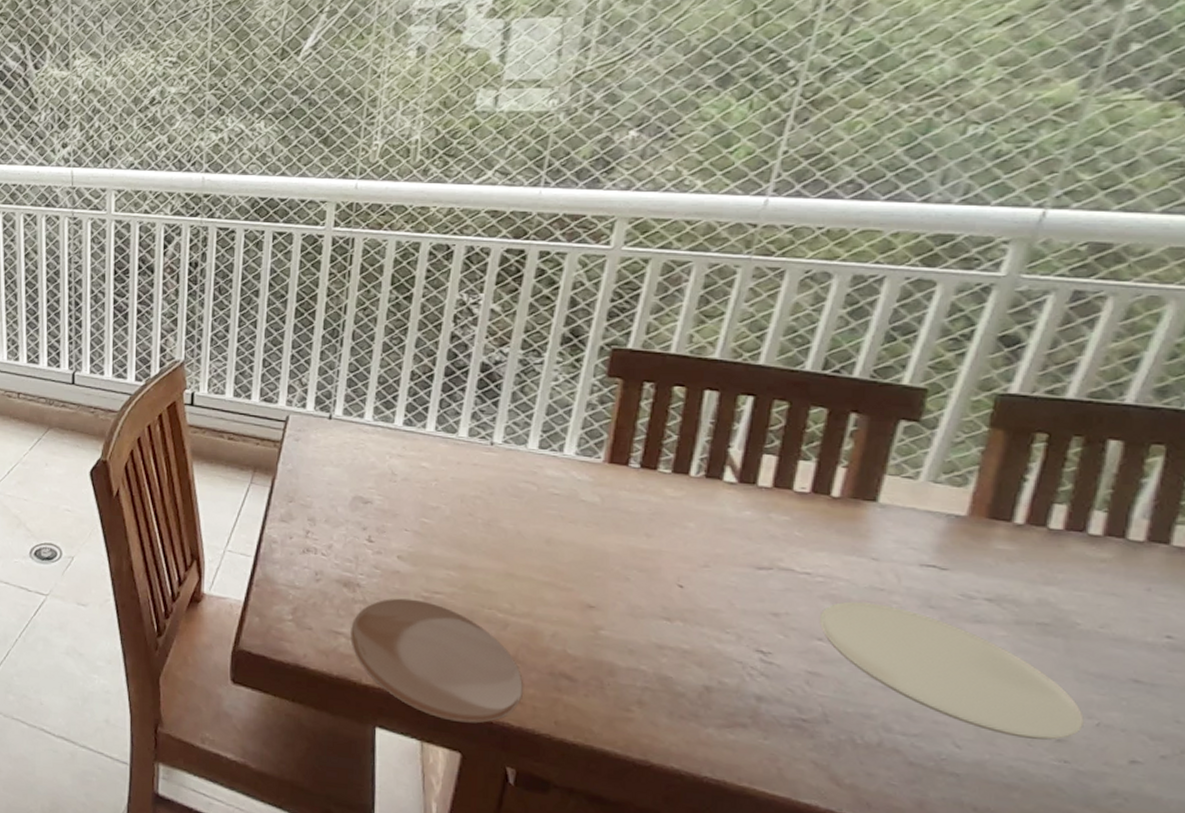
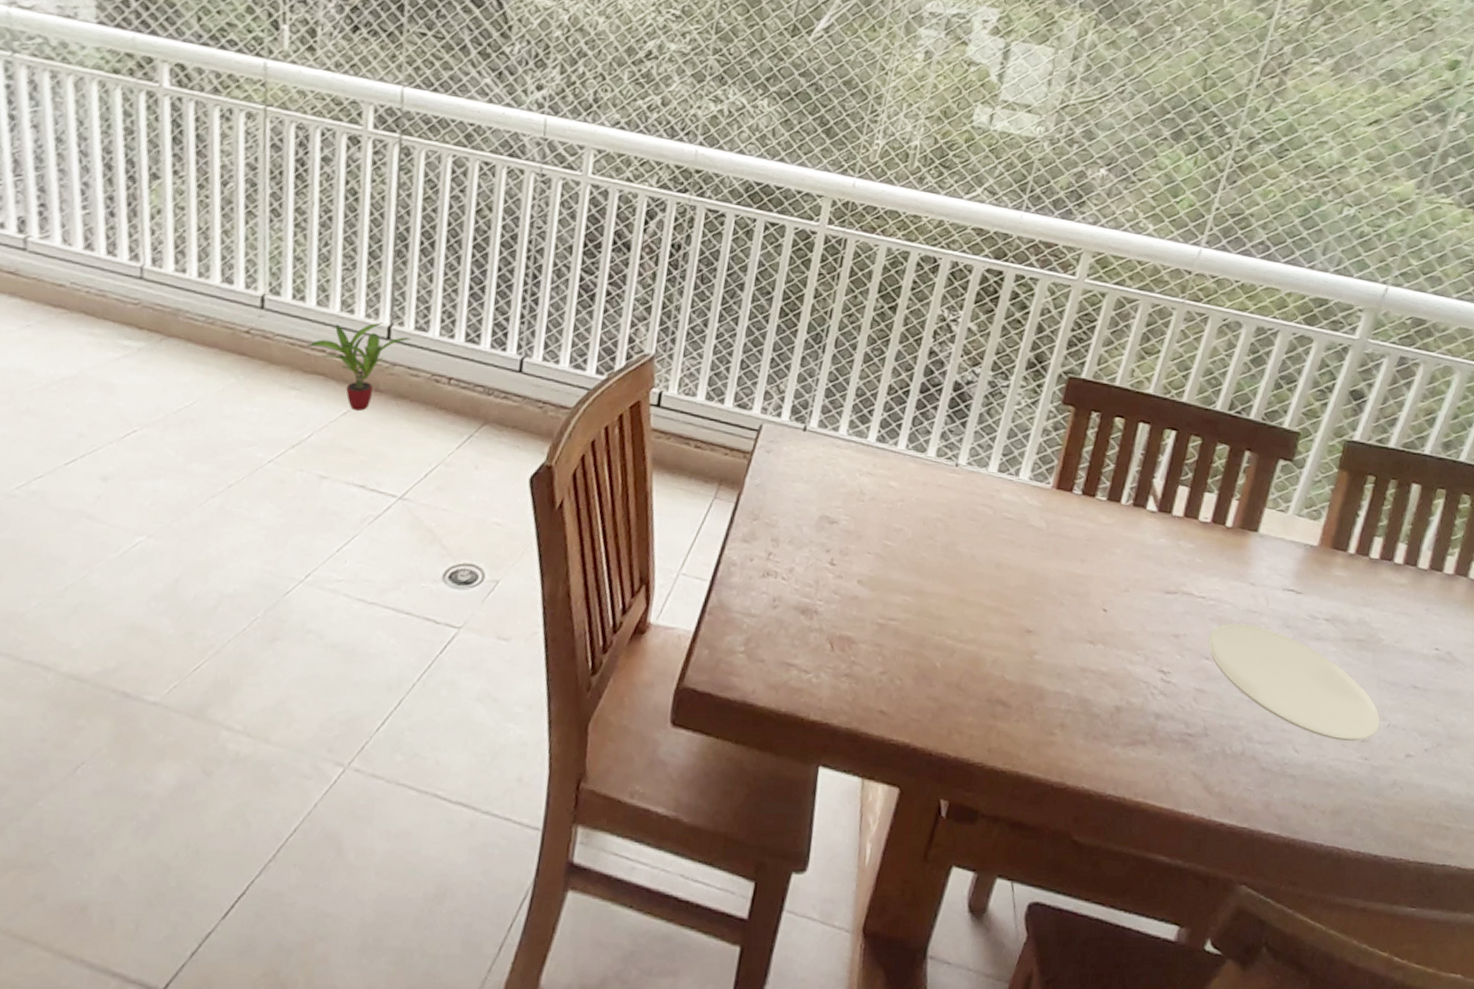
plate: present [350,598,523,724] -> none [802,625,963,757]

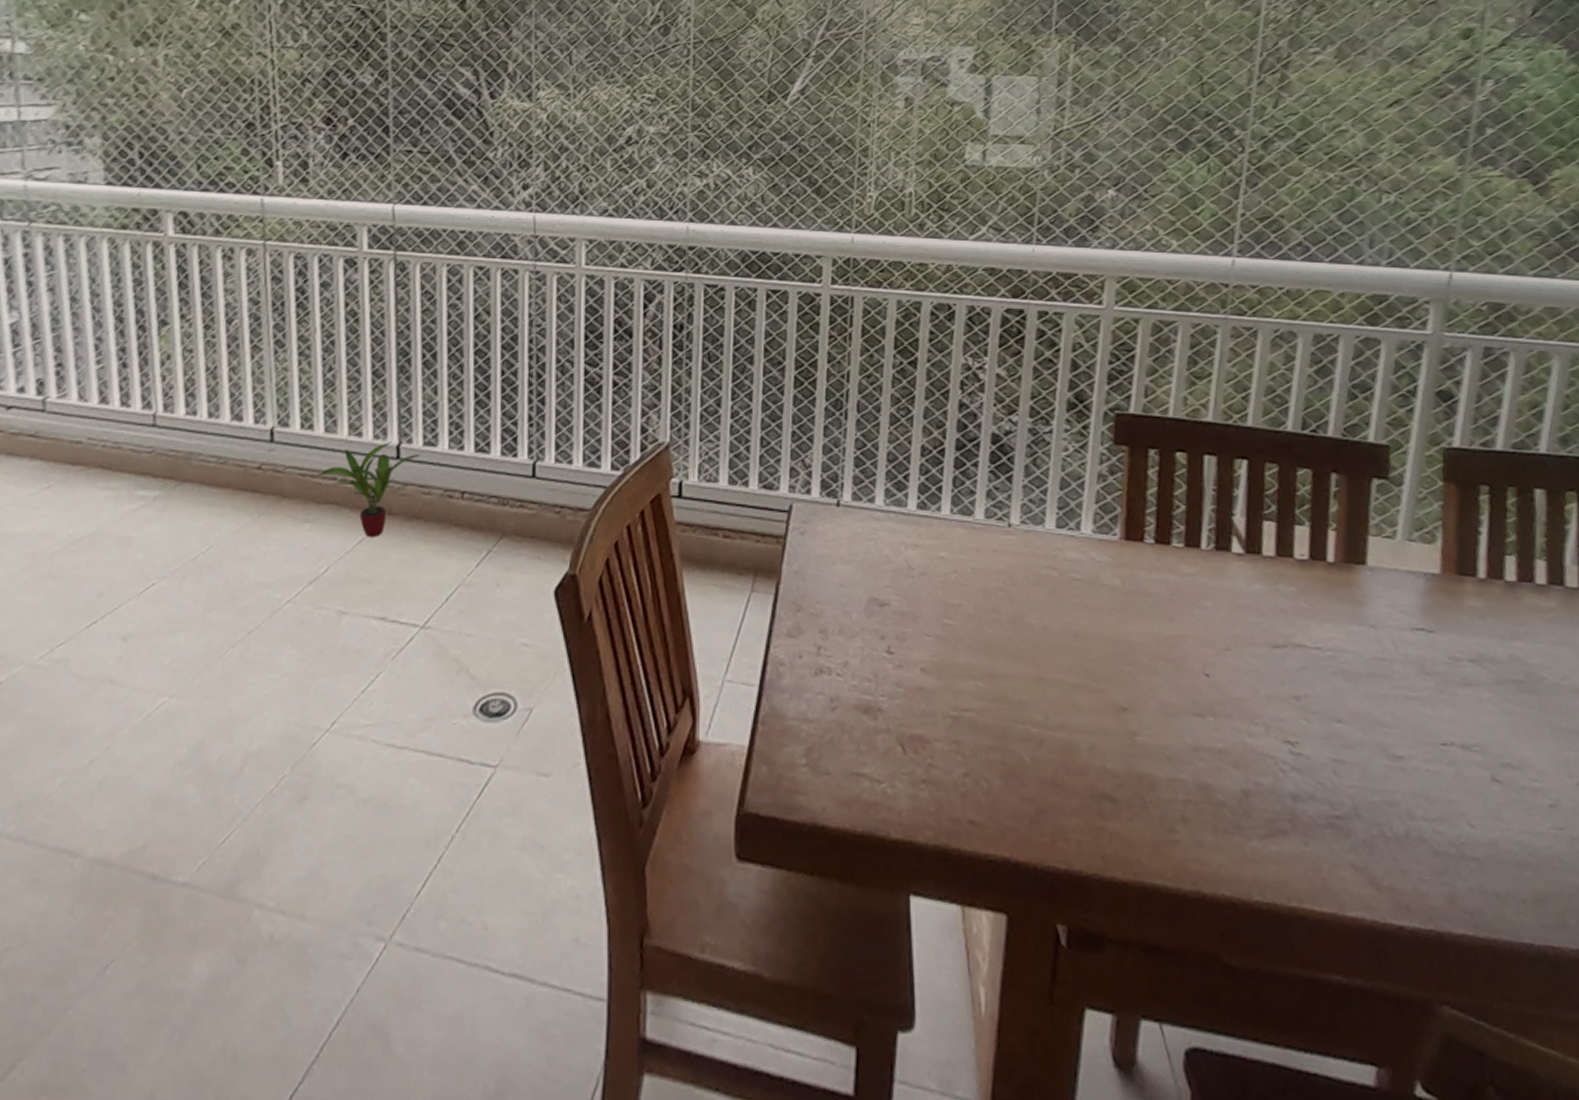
plate: present [1208,623,1380,741] -> none [1336,675,1568,808]

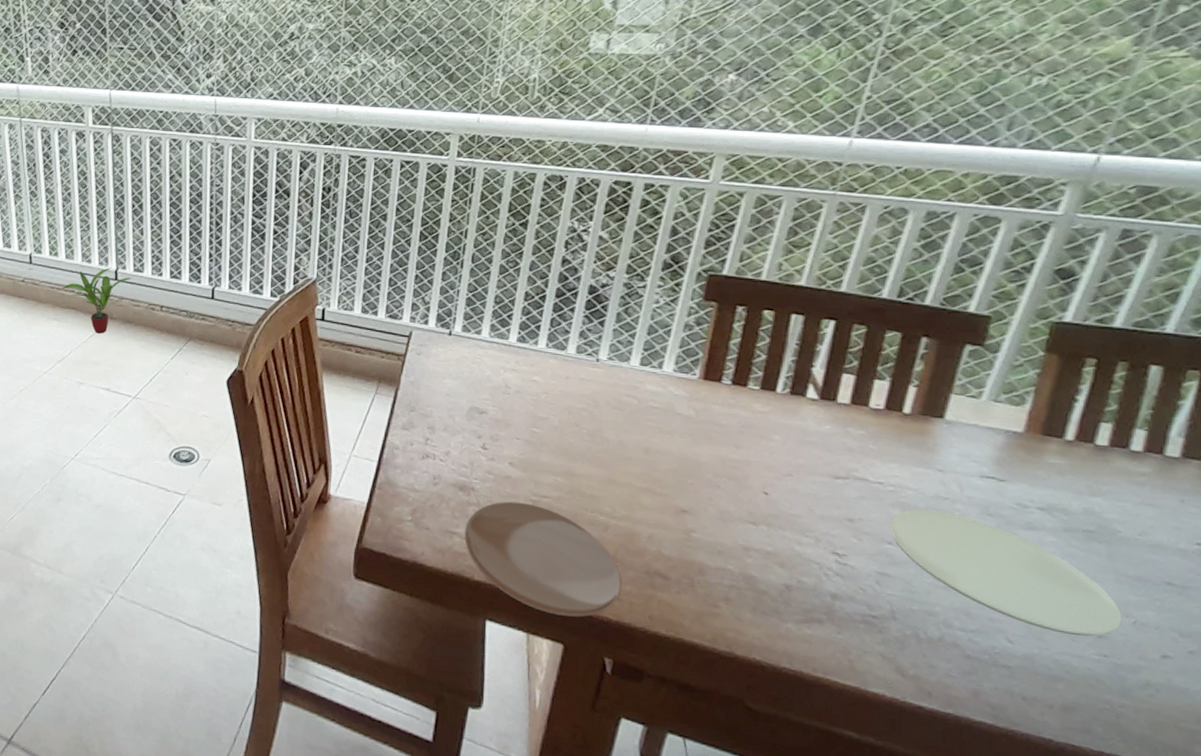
plate: none [874,721,1066,875] -> present [464,501,621,618]
plate: none [1336,675,1568,808] -> present [890,509,1122,636]

